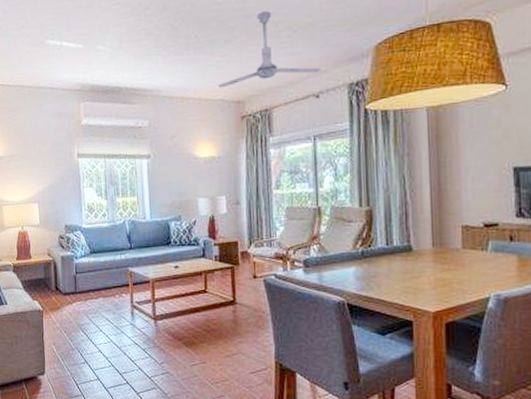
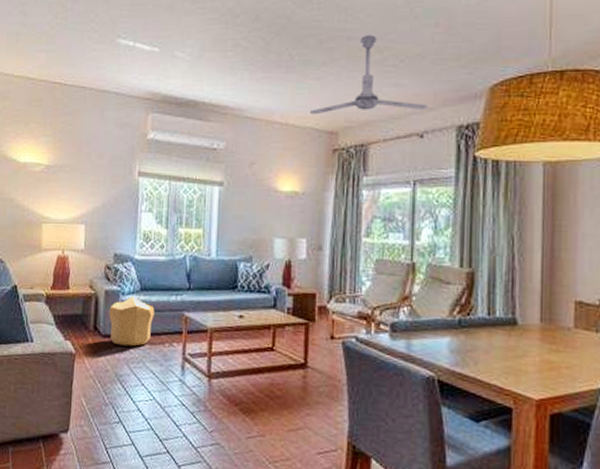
pouf: none [66,259,104,301] -> present [108,296,155,347]

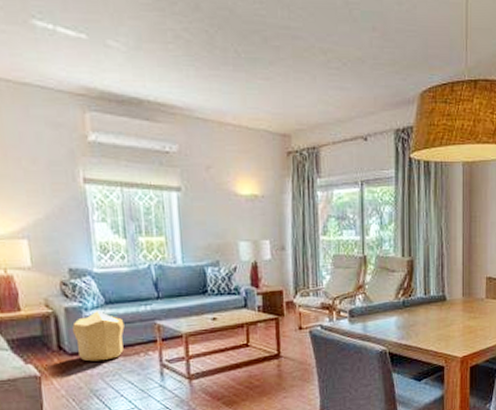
ceiling fan: present [309,35,428,115] -> none [261,35,370,117]

